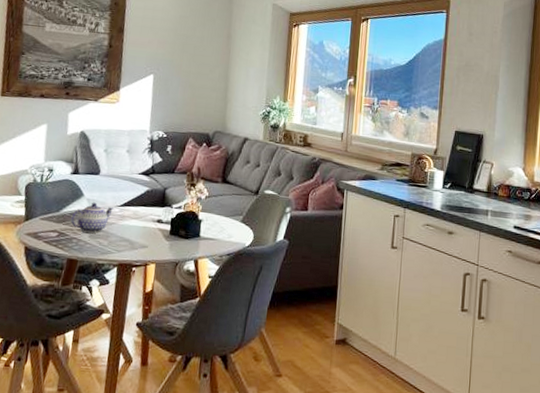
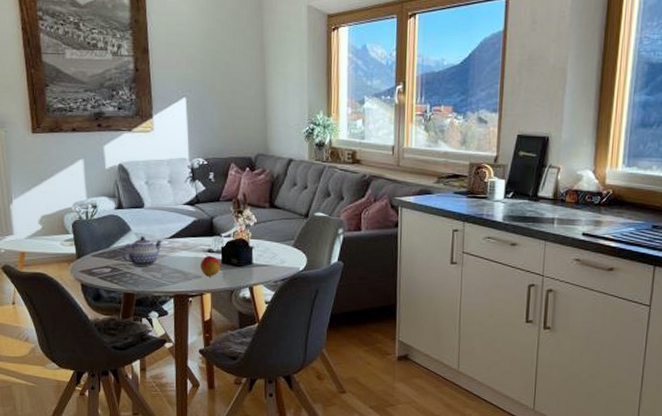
peach: none [148,225,168,248] -> present [201,255,220,277]

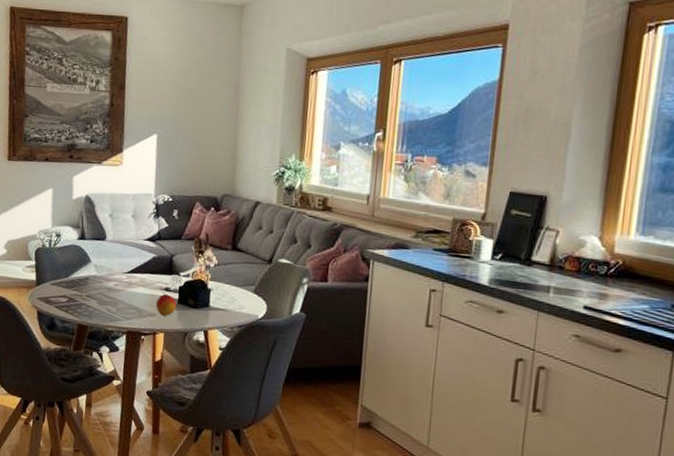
teapot: present [122,236,163,267] -> none [79,268,121,300]

